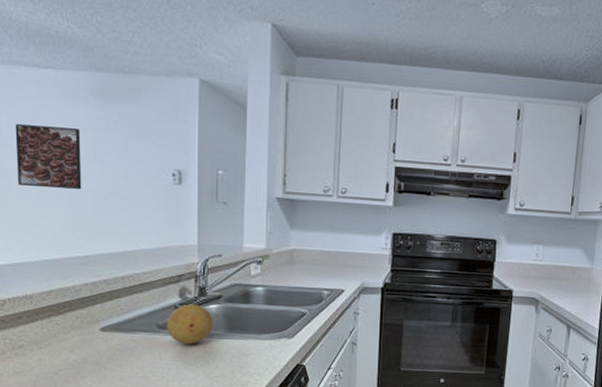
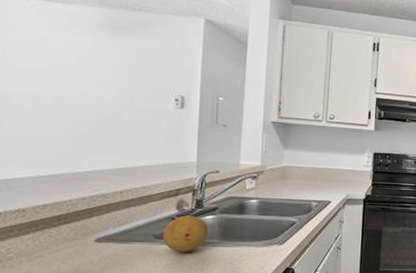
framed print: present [15,124,82,189] -> none [18,50,87,111]

